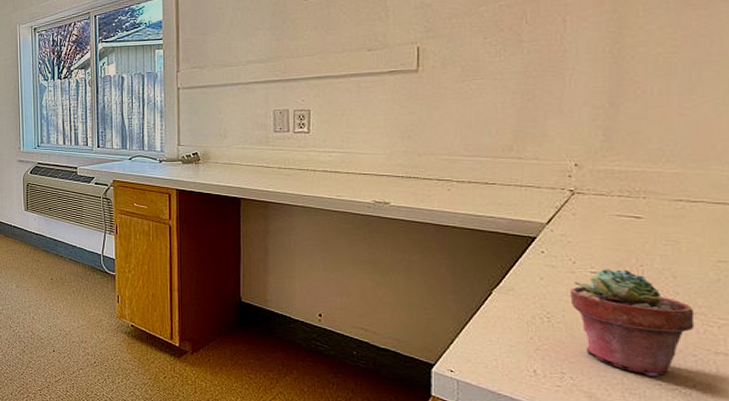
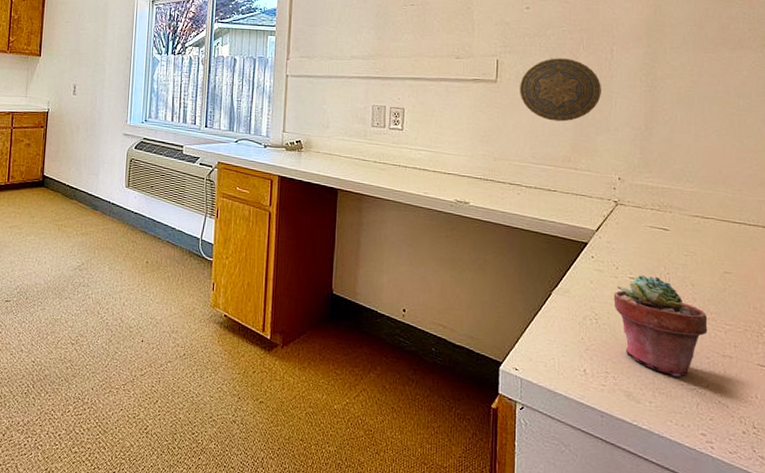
decorative plate: none [447,36,551,108] -> present [520,58,601,122]

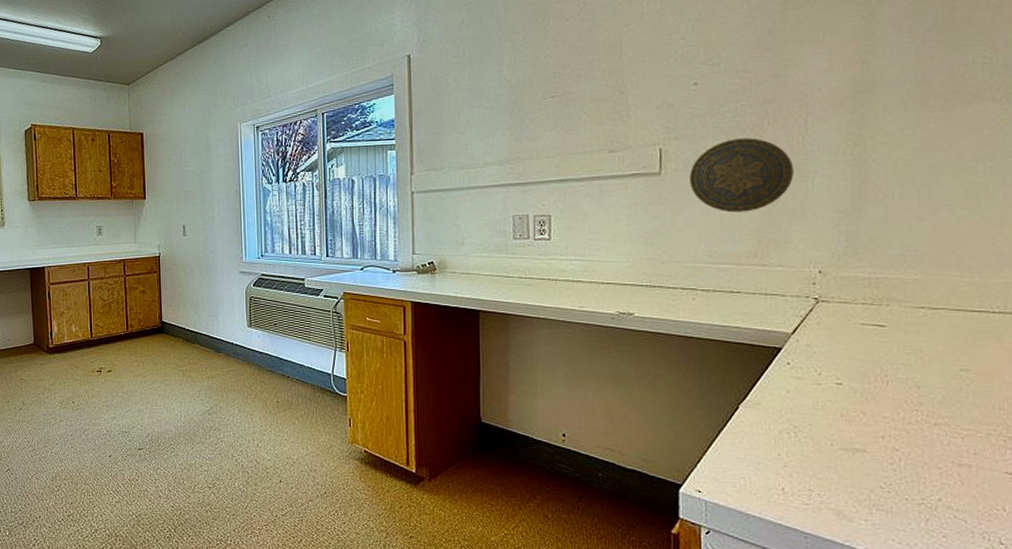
potted succulent: present [613,275,708,377] -> none [816,380,939,491]

